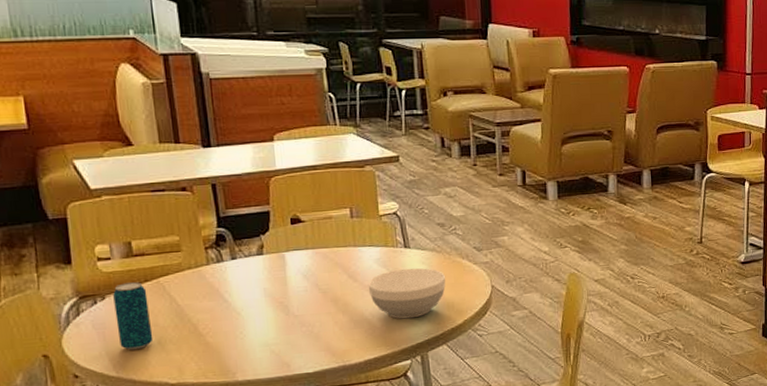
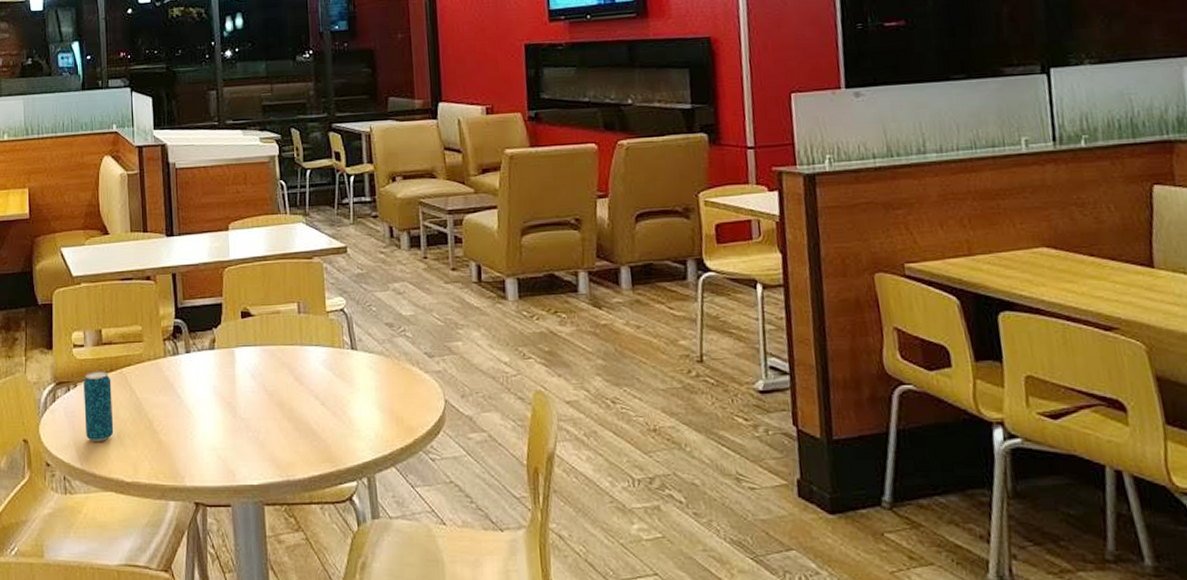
bowl: present [368,267,446,319] -> none [313,373,395,432]

